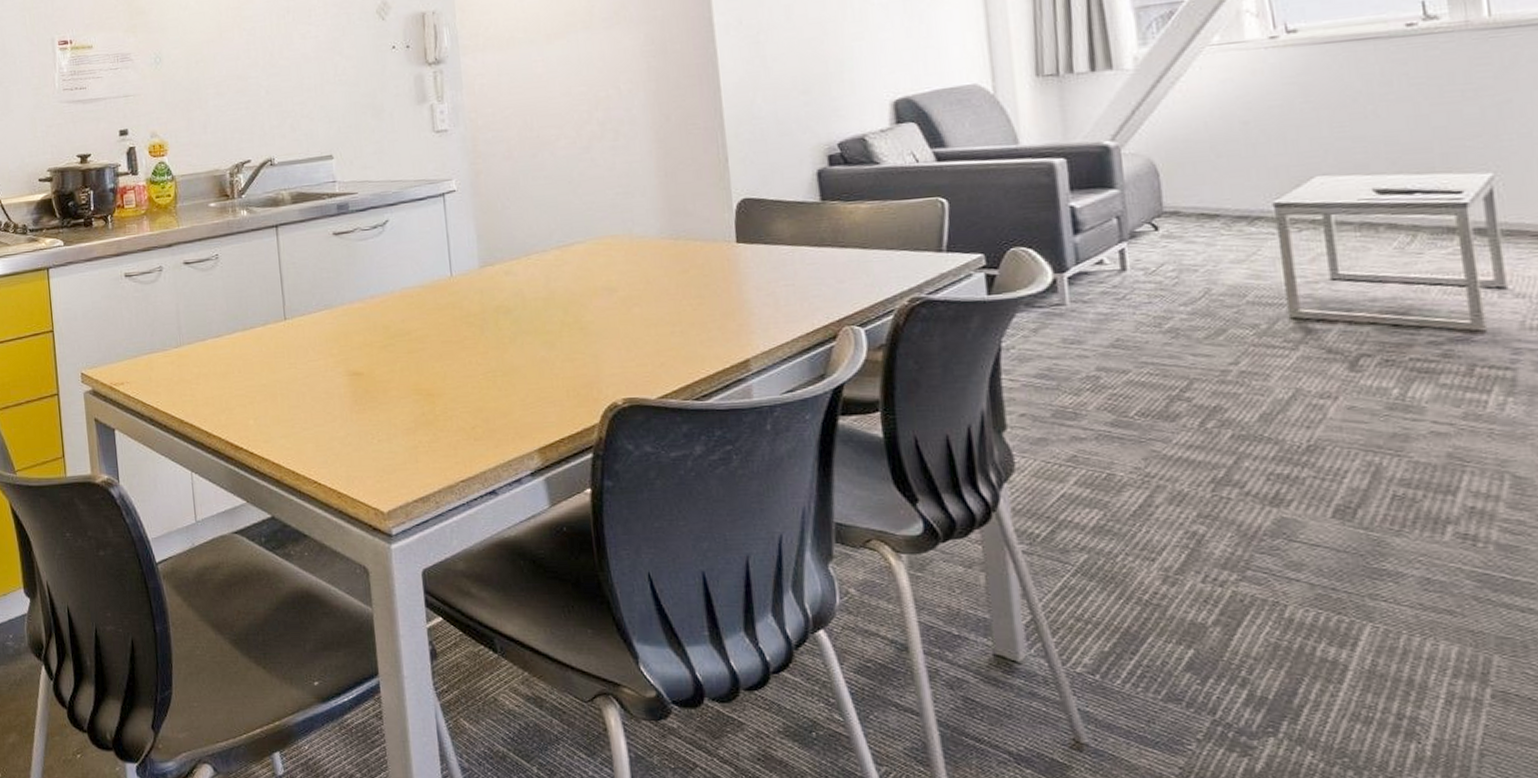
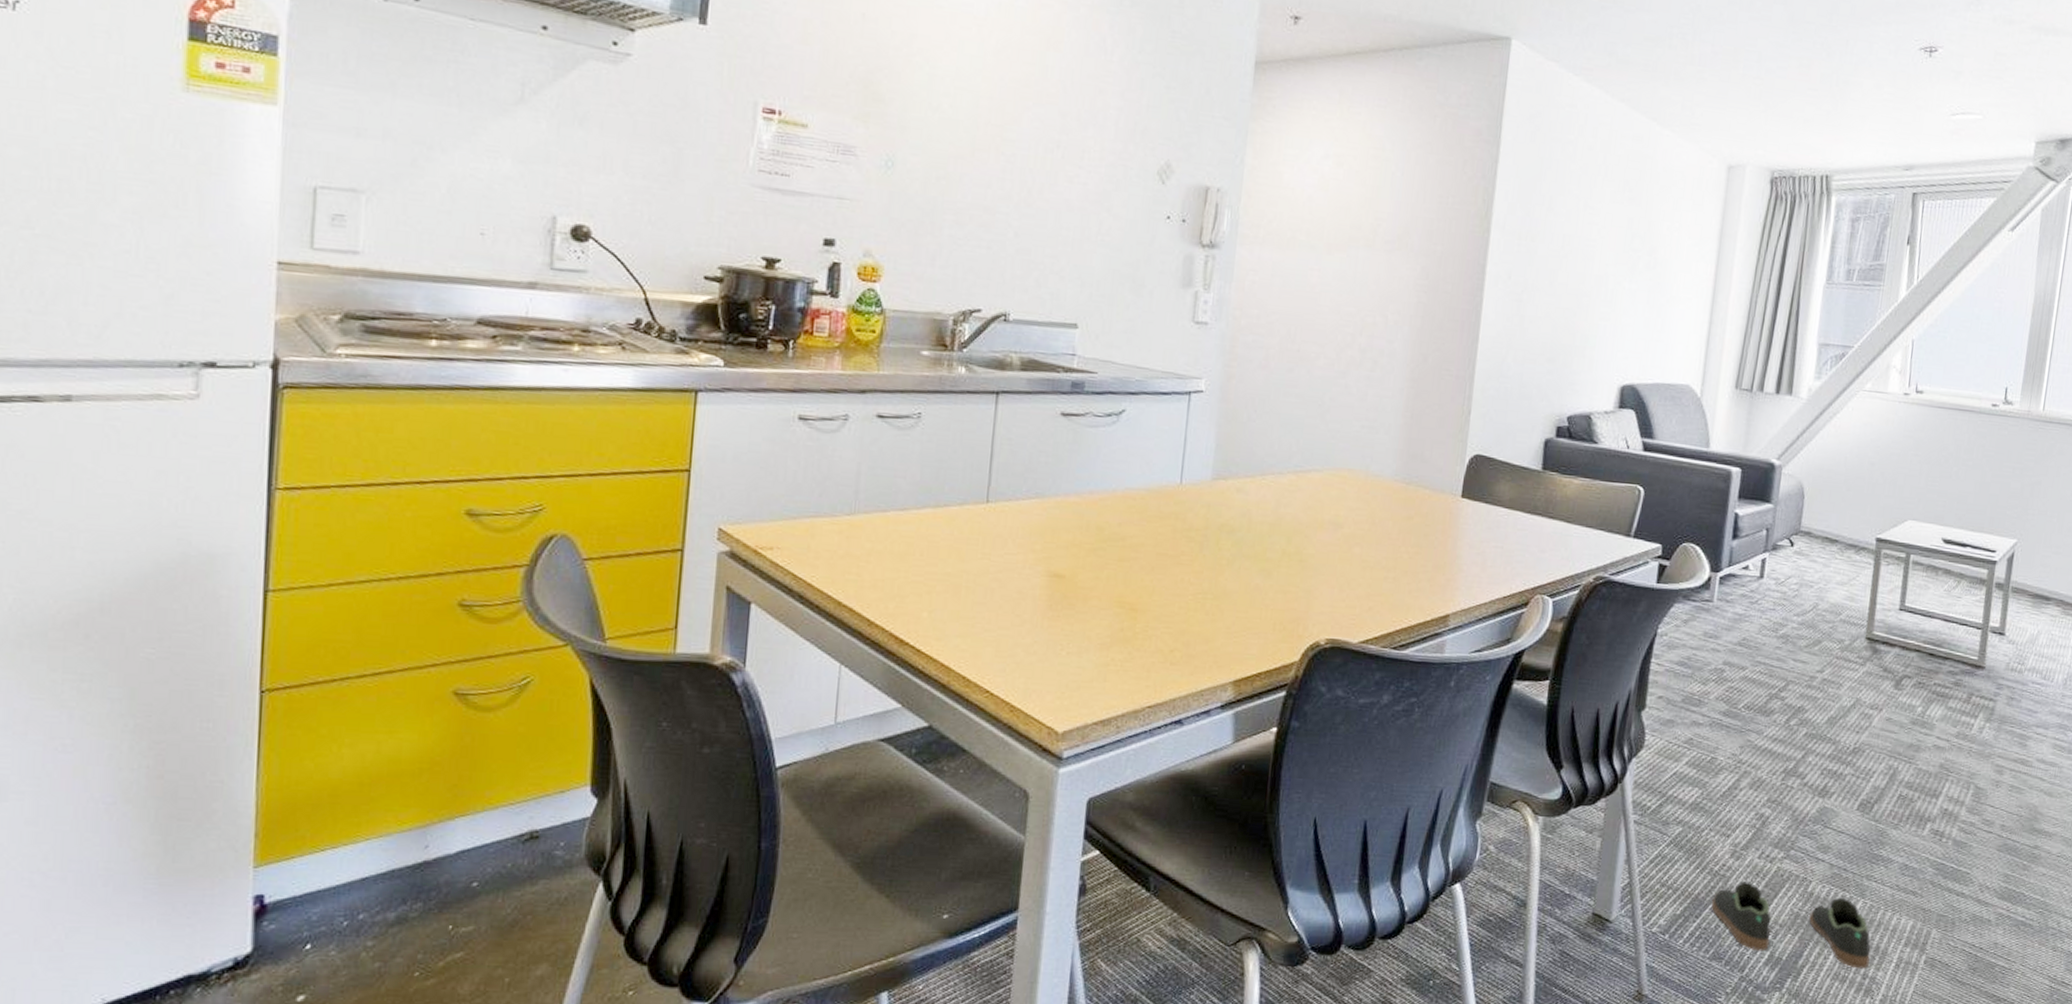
shoe: none [1149,610,1403,707] -> present [1711,881,1870,969]

